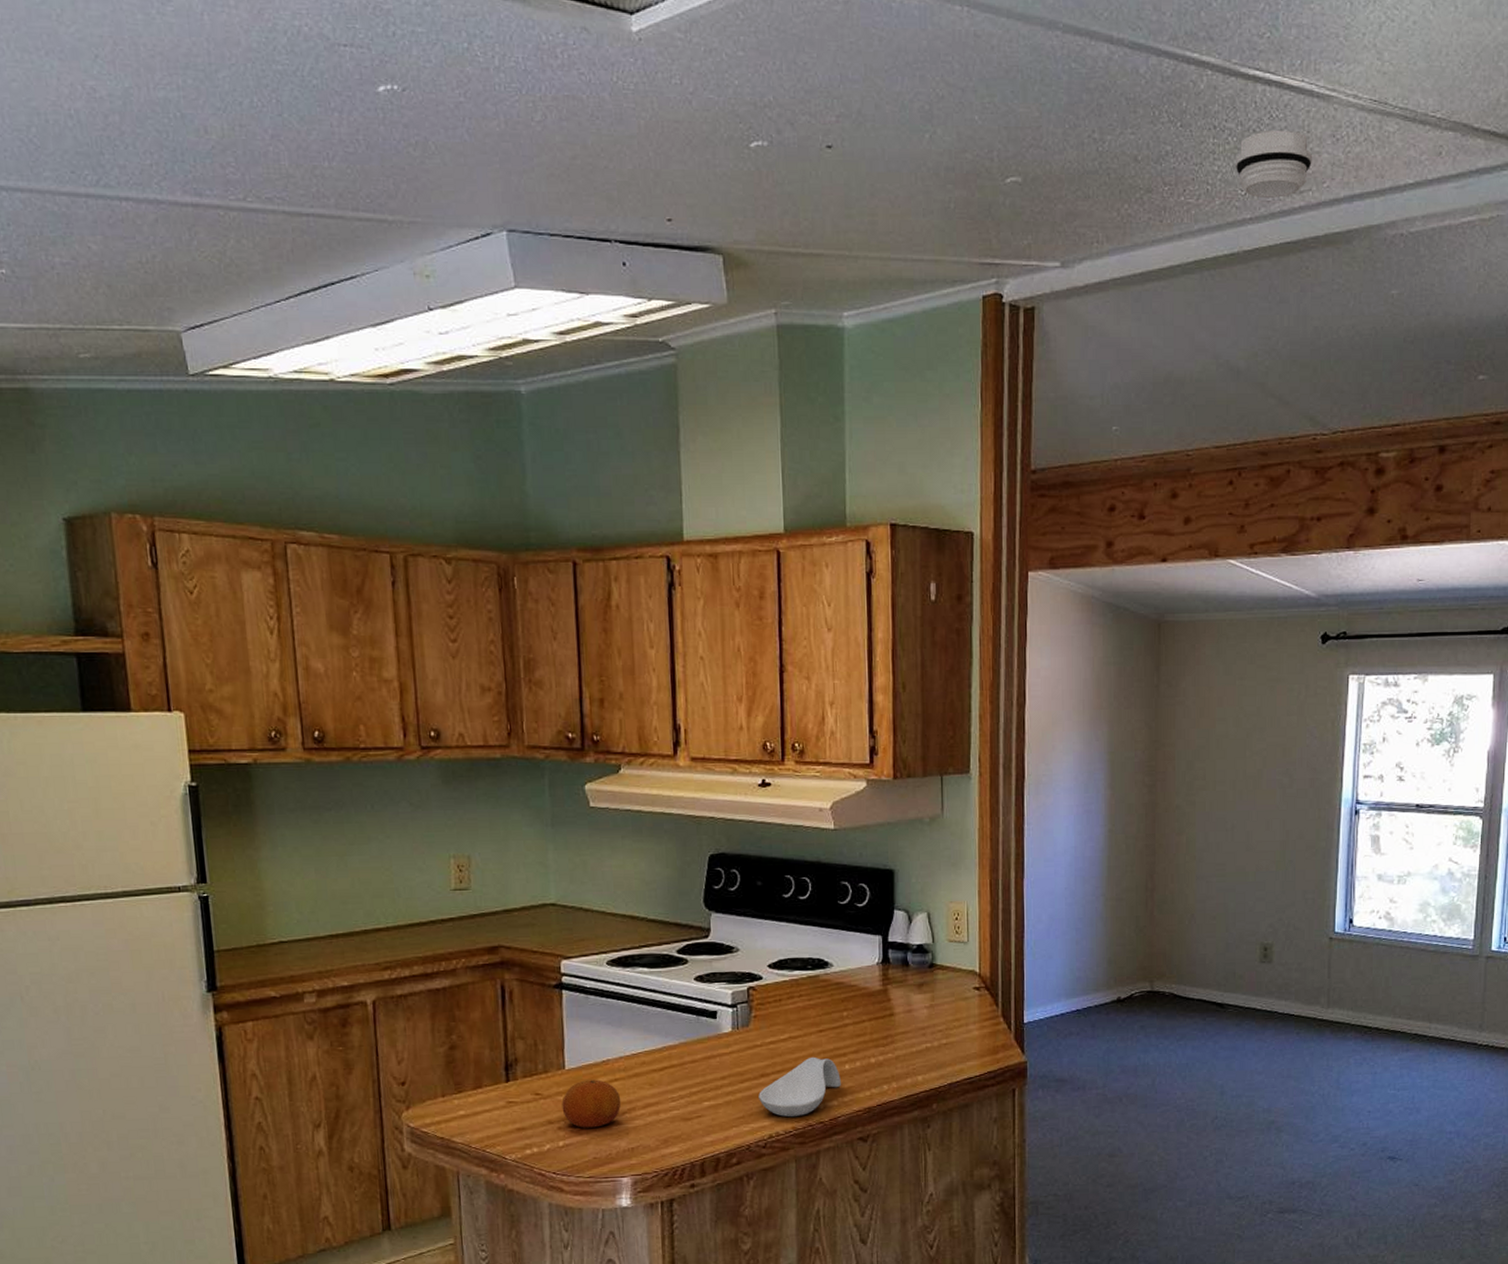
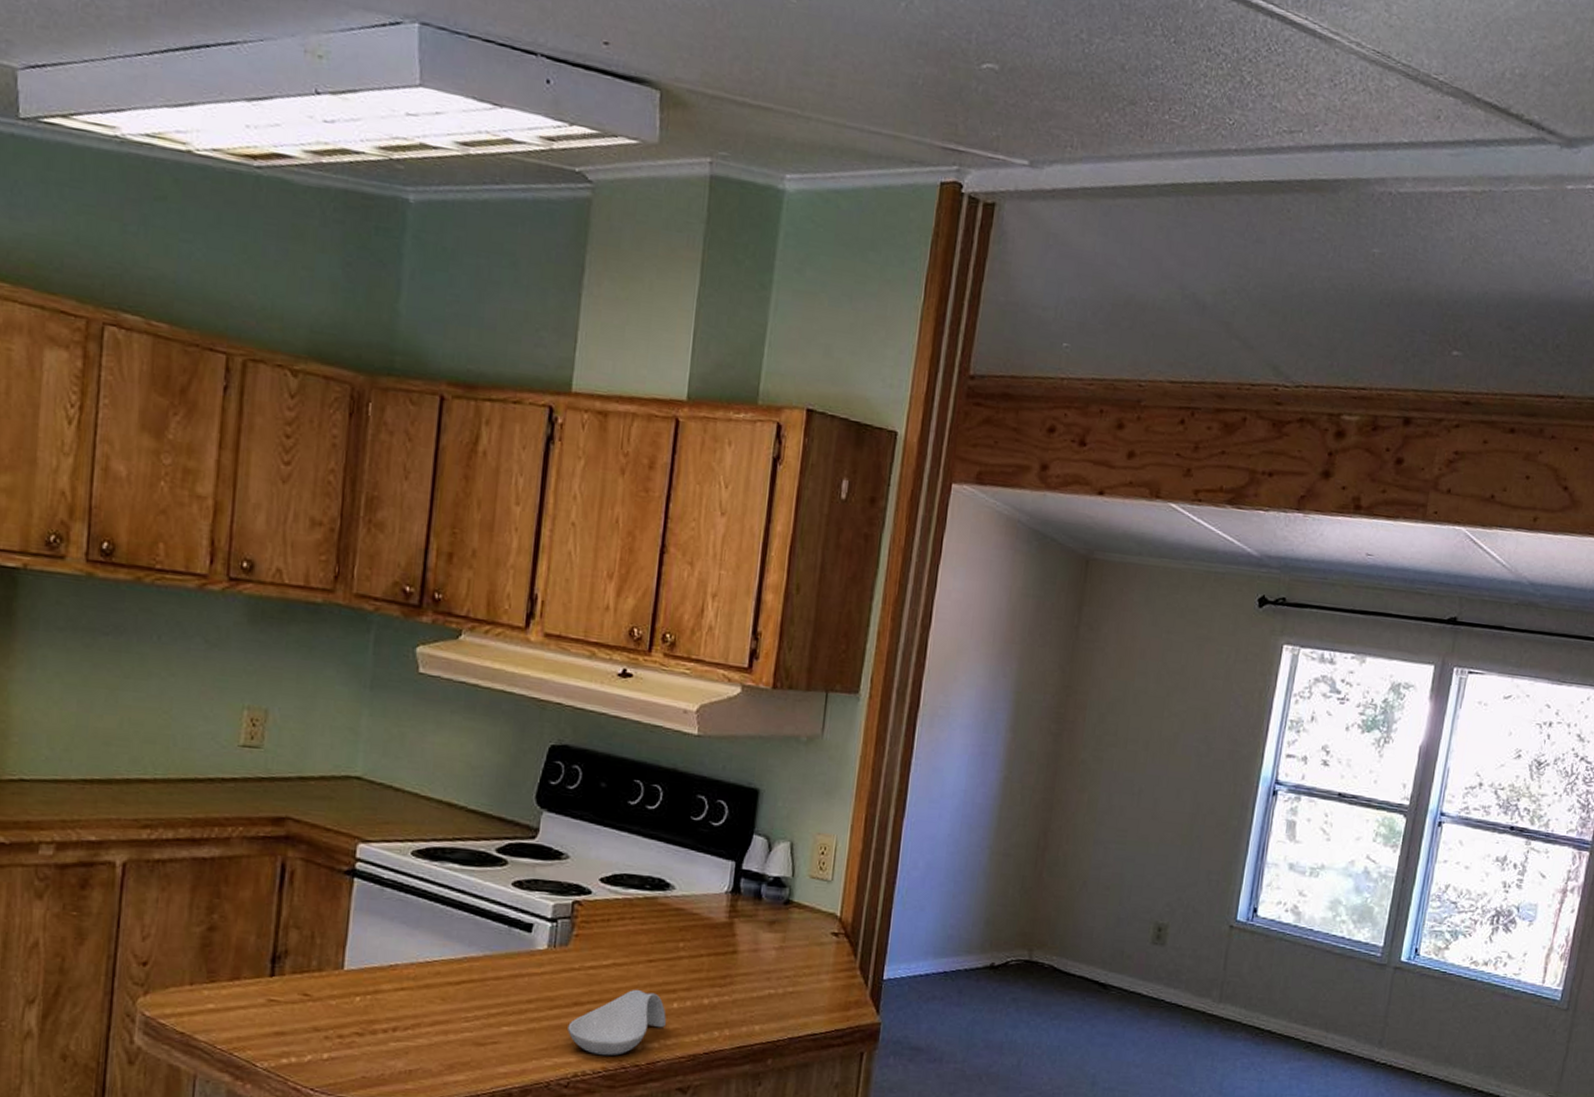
fruit: present [562,1079,621,1128] -> none [333,985,405,1042]
smoke detector: present [1235,129,1312,198] -> none [1225,62,1307,134]

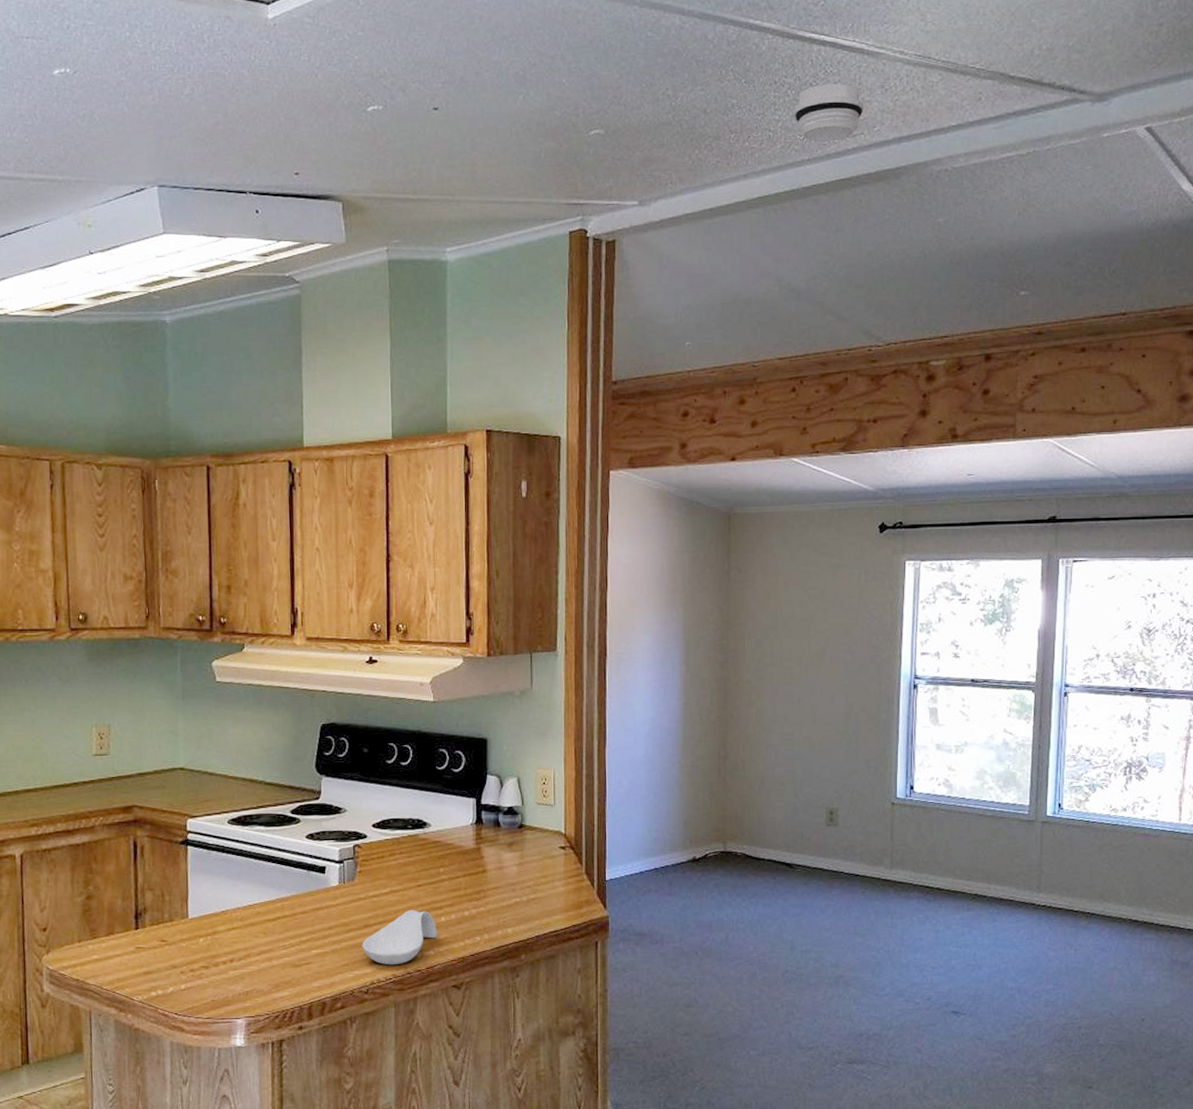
smoke detector: none [1225,62,1307,134] -> present [794,83,863,141]

